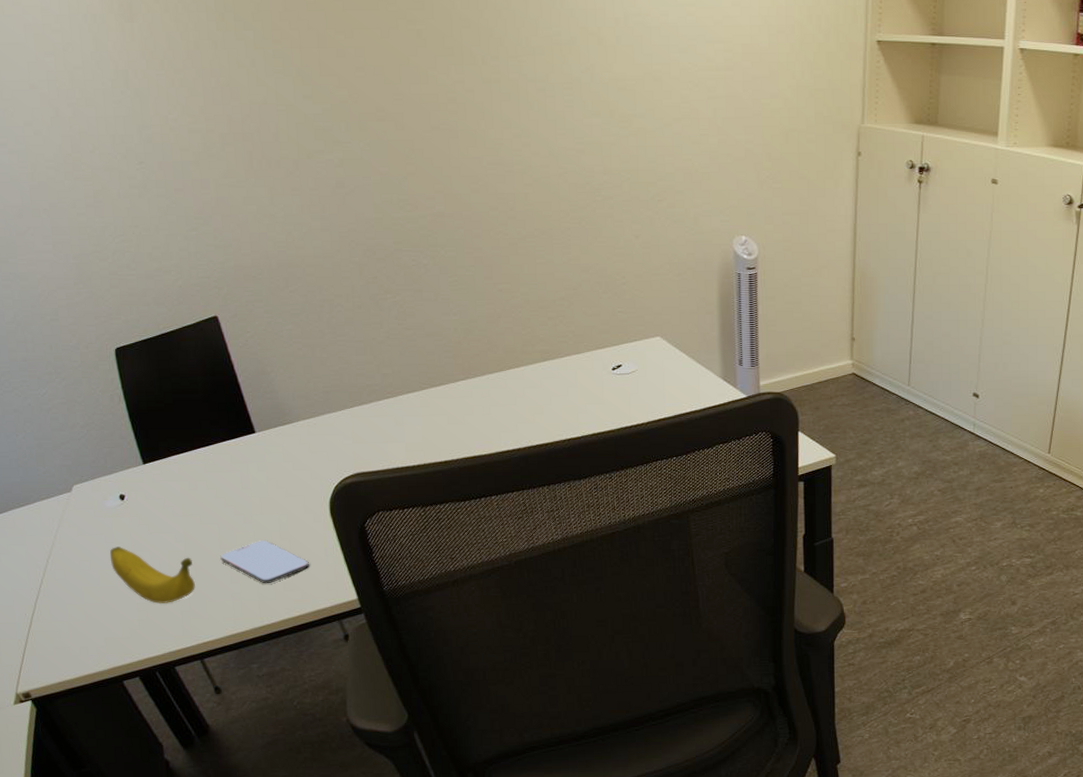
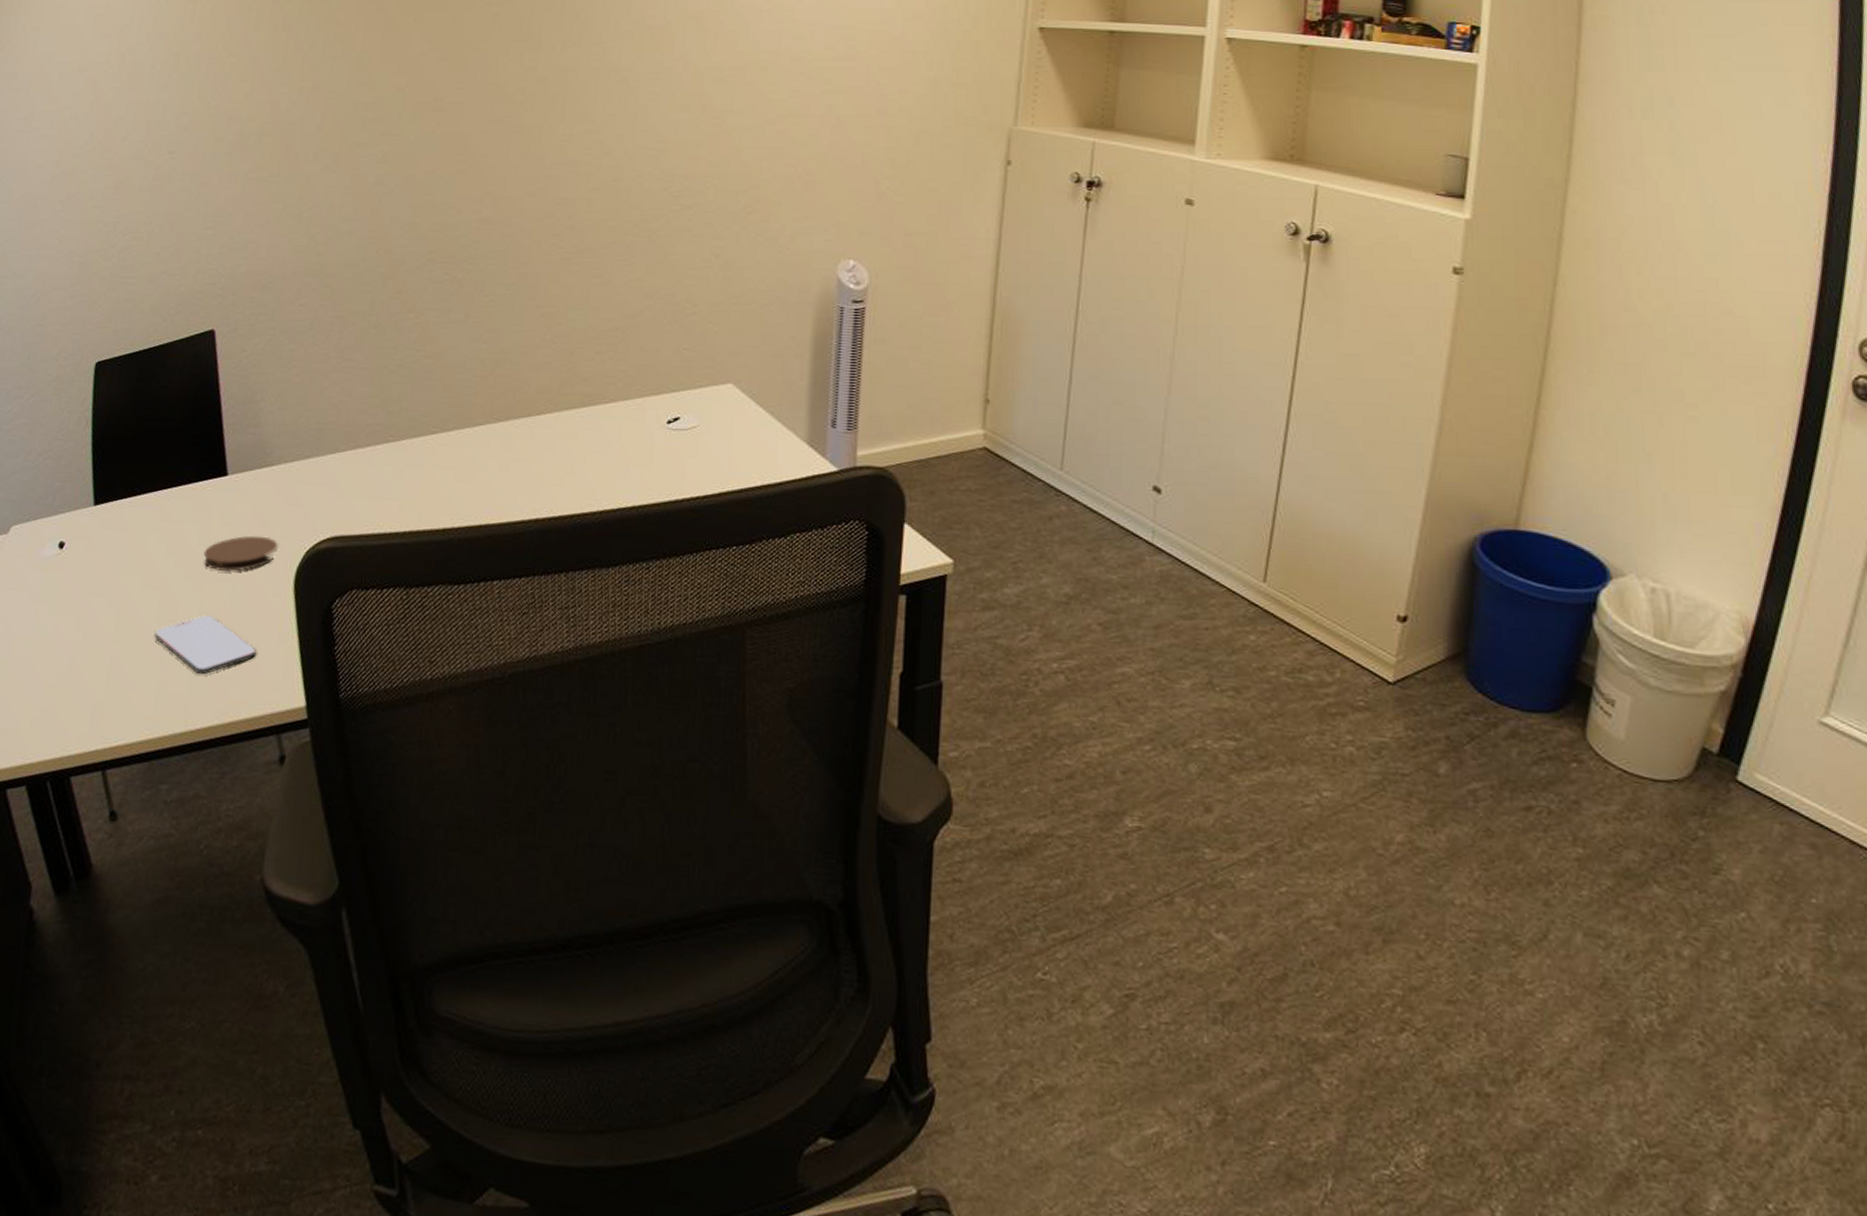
banana: present [110,547,195,603] -> none [29,608,122,689]
coaster: none [248,477,310,506] -> present [203,535,278,572]

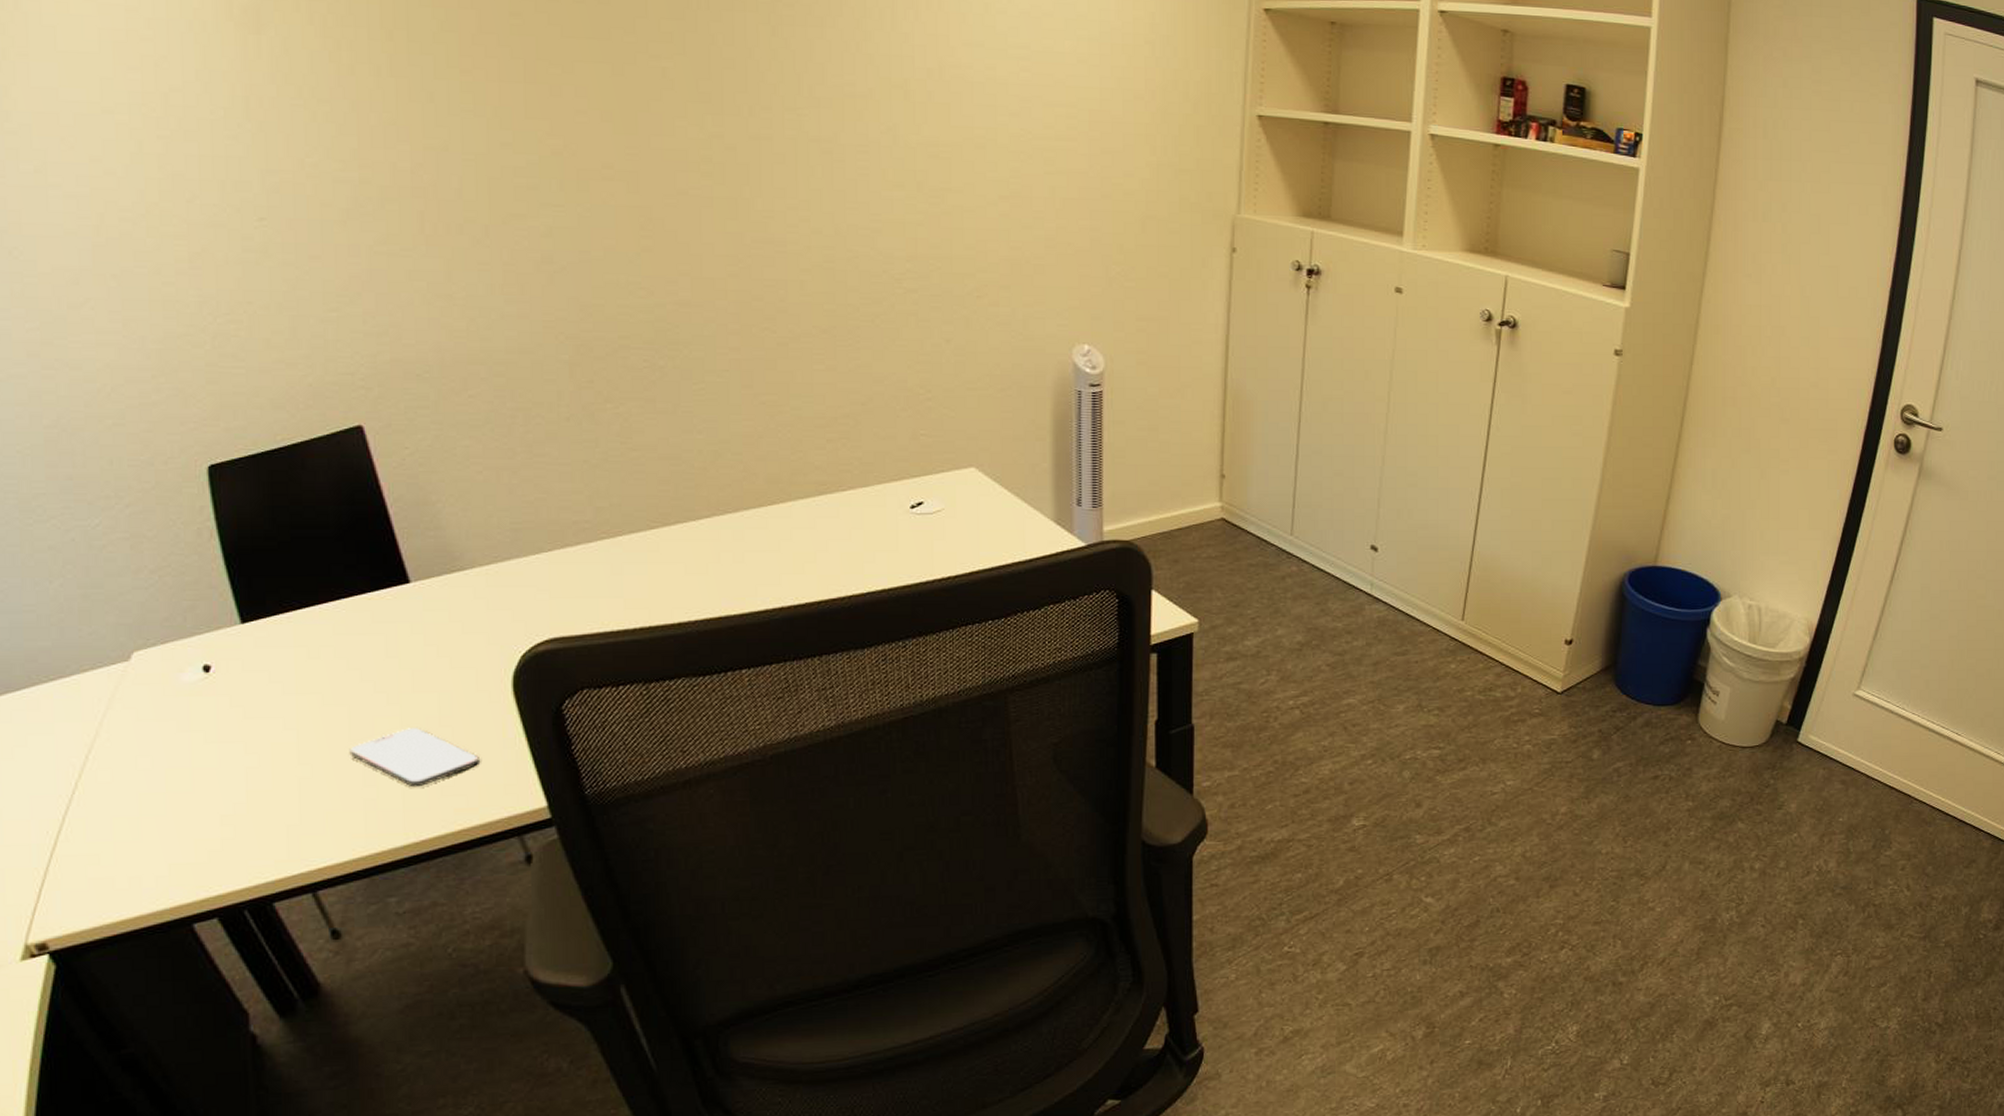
coaster: present [203,535,278,572] -> none [395,643,486,682]

